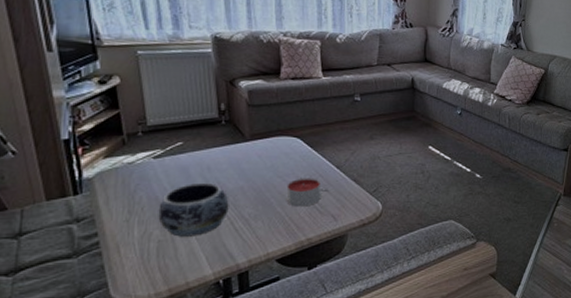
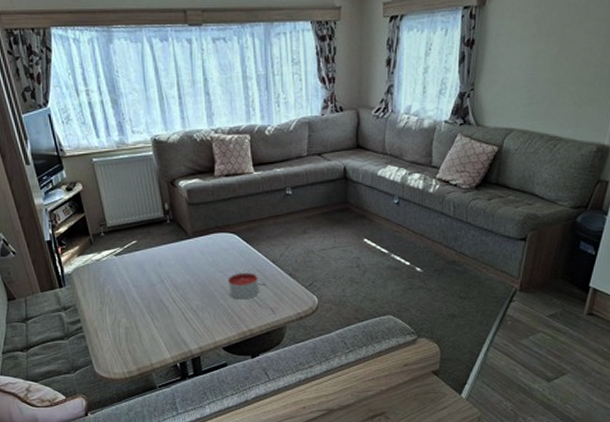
decorative bowl: present [158,182,229,237] -> none [123,277,179,325]

